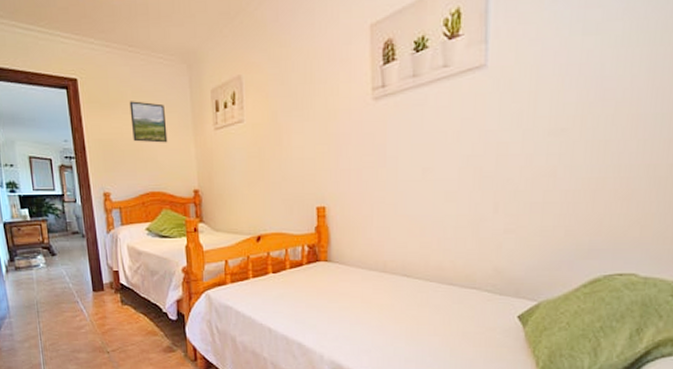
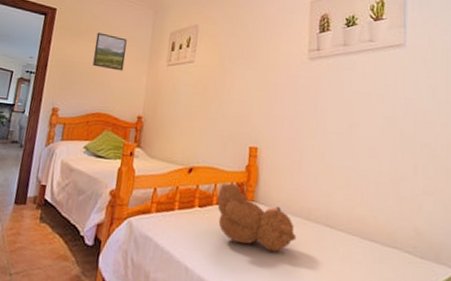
teddy bear: none [290,246,374,305] -> present [217,182,297,252]

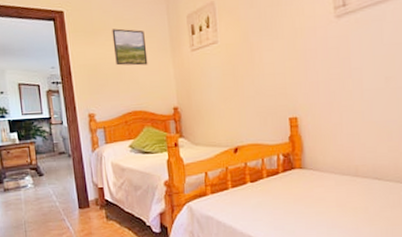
teddy bear: present [217,182,297,252] -> none [266,155,348,210]

